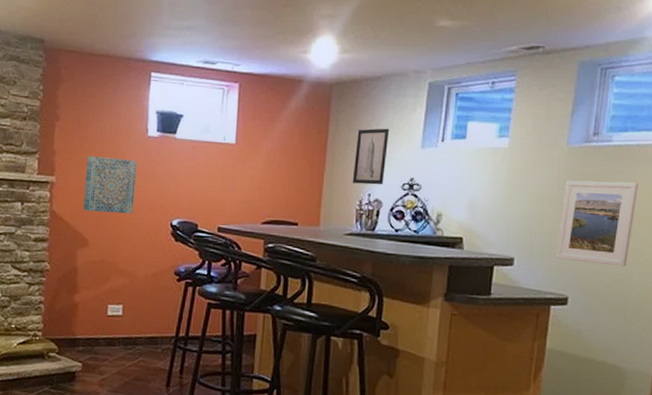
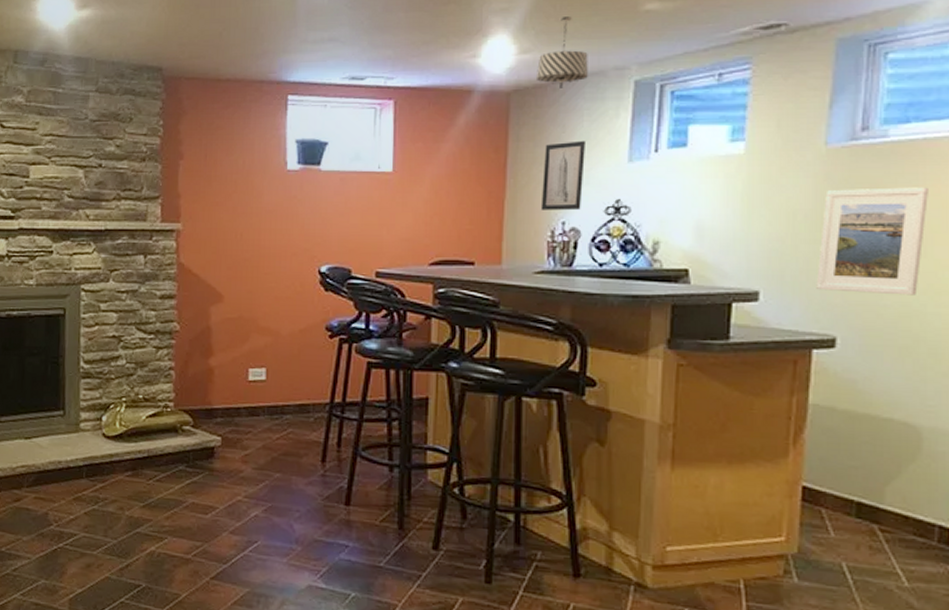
wall art: present [83,156,137,214] -> none [215,197,275,262]
pendant light: none [353,26,394,84] -> present [535,16,588,88]

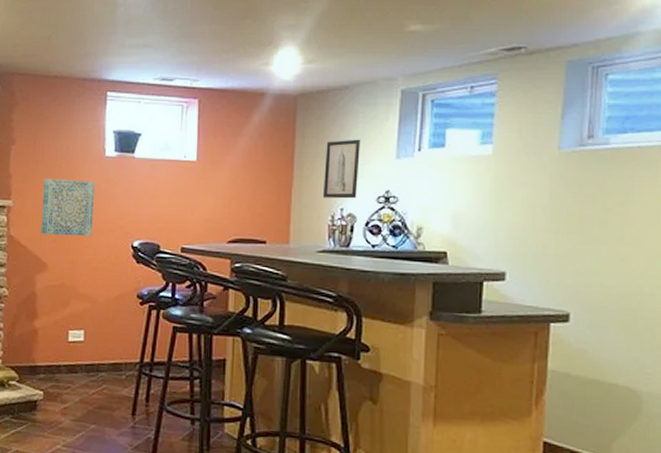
wall art: none [215,197,275,262] -> present [41,178,95,236]
pendant light: present [535,16,588,88] -> none [318,34,363,94]
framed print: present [816,187,928,296] -> none [553,187,643,279]

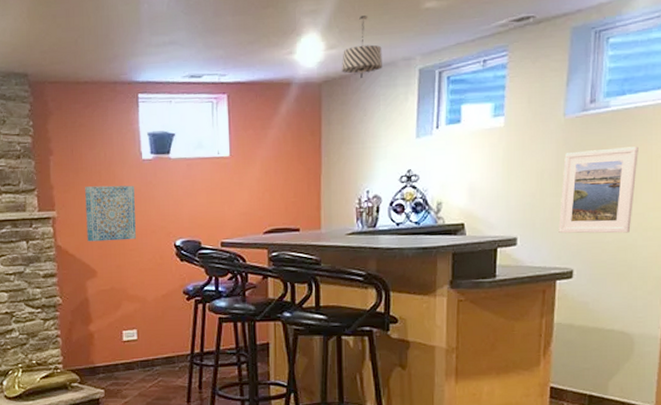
pendant light: none [318,34,363,94] -> present [341,15,382,78]
wall art: present [322,139,360,199] -> none [349,121,383,182]
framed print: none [553,187,643,279] -> present [558,146,638,234]

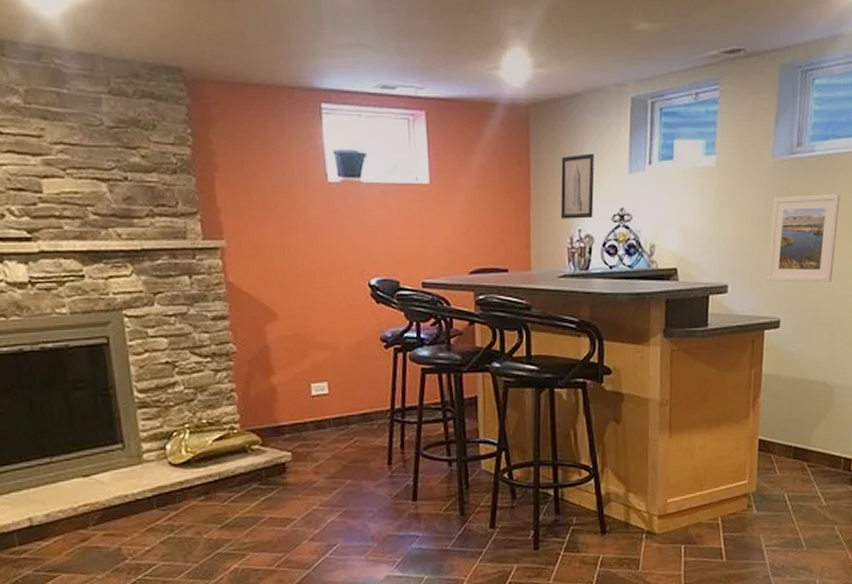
wall art: present [85,185,136,242] -> none [260,211,324,278]
pendant light: present [341,15,382,78] -> none [550,32,593,103]
wall art: none [349,121,383,182] -> present [560,153,594,219]

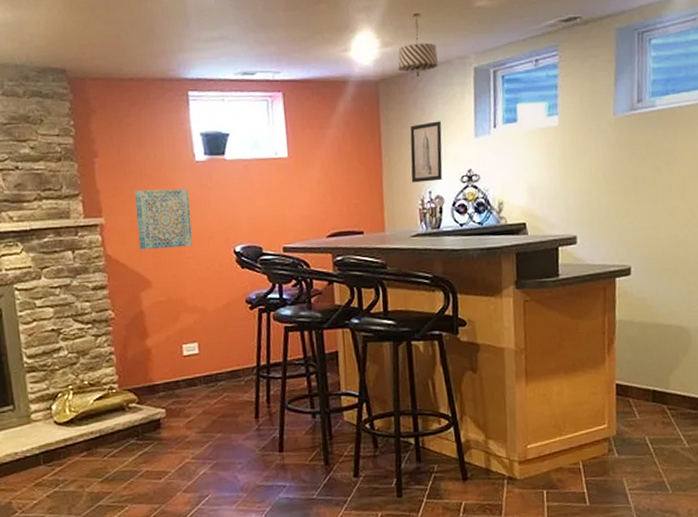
wall art: none [260,211,324,278] -> present [135,188,193,250]
pendant light: none [550,32,593,103] -> present [397,13,438,77]
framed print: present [767,194,840,283] -> none [615,145,684,231]

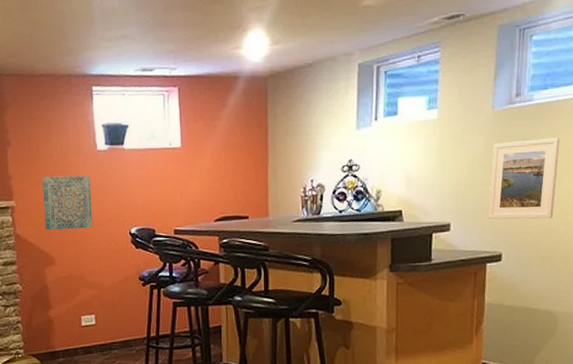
pendant light: present [397,13,438,77] -> none [285,12,324,72]
wall art: present [410,121,443,183] -> none [294,114,325,172]
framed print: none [615,145,684,231] -> present [488,137,560,219]

